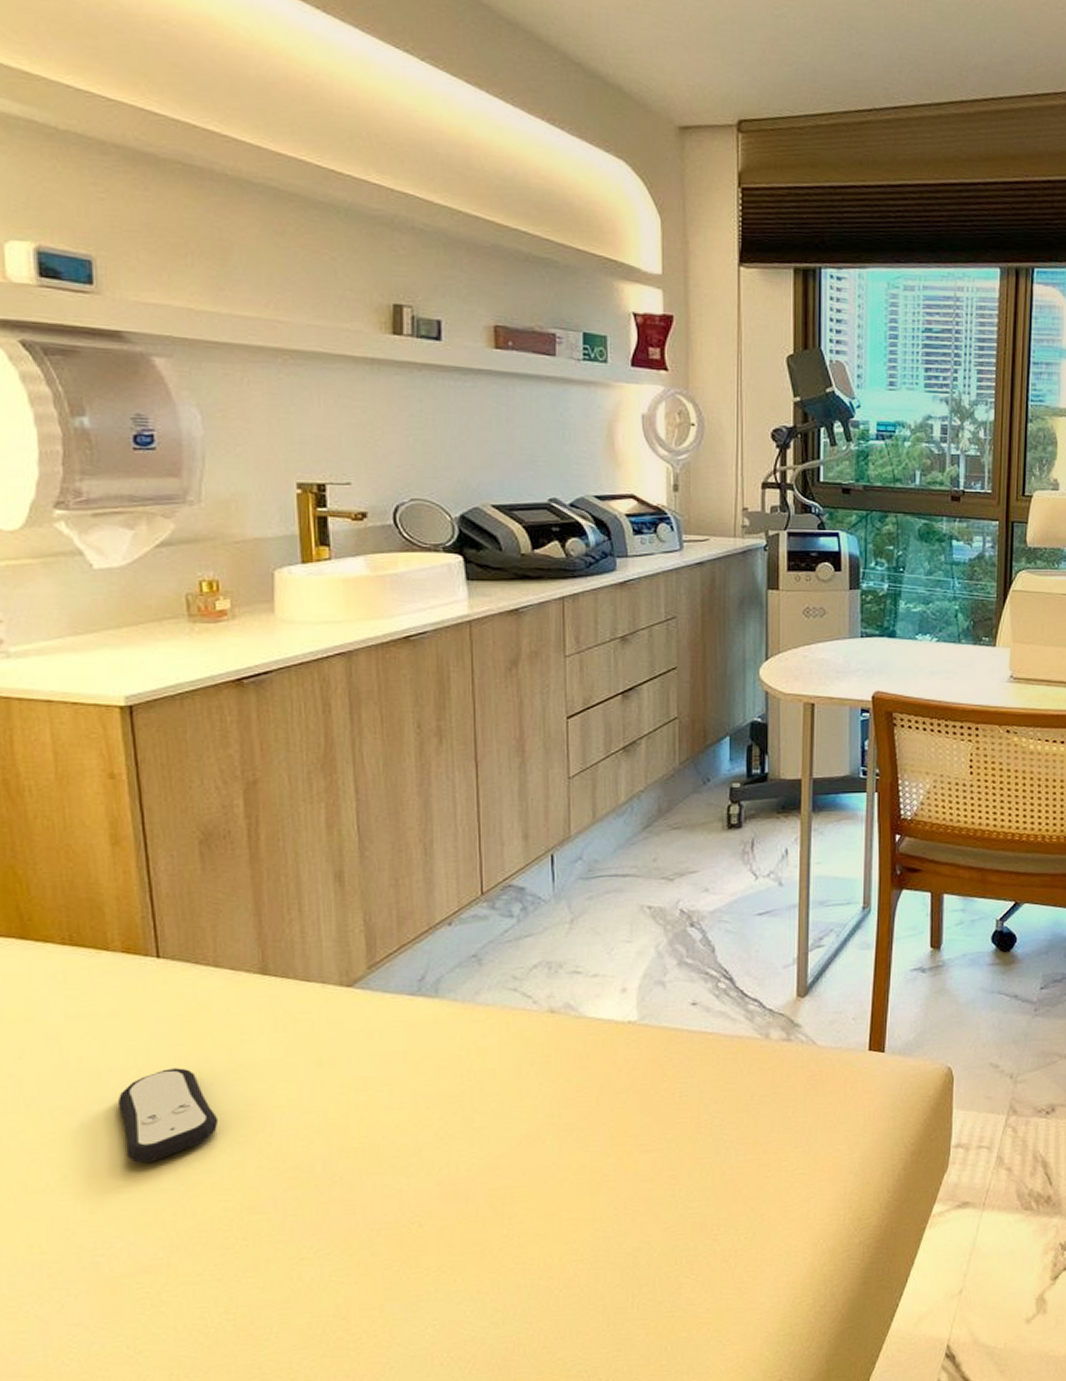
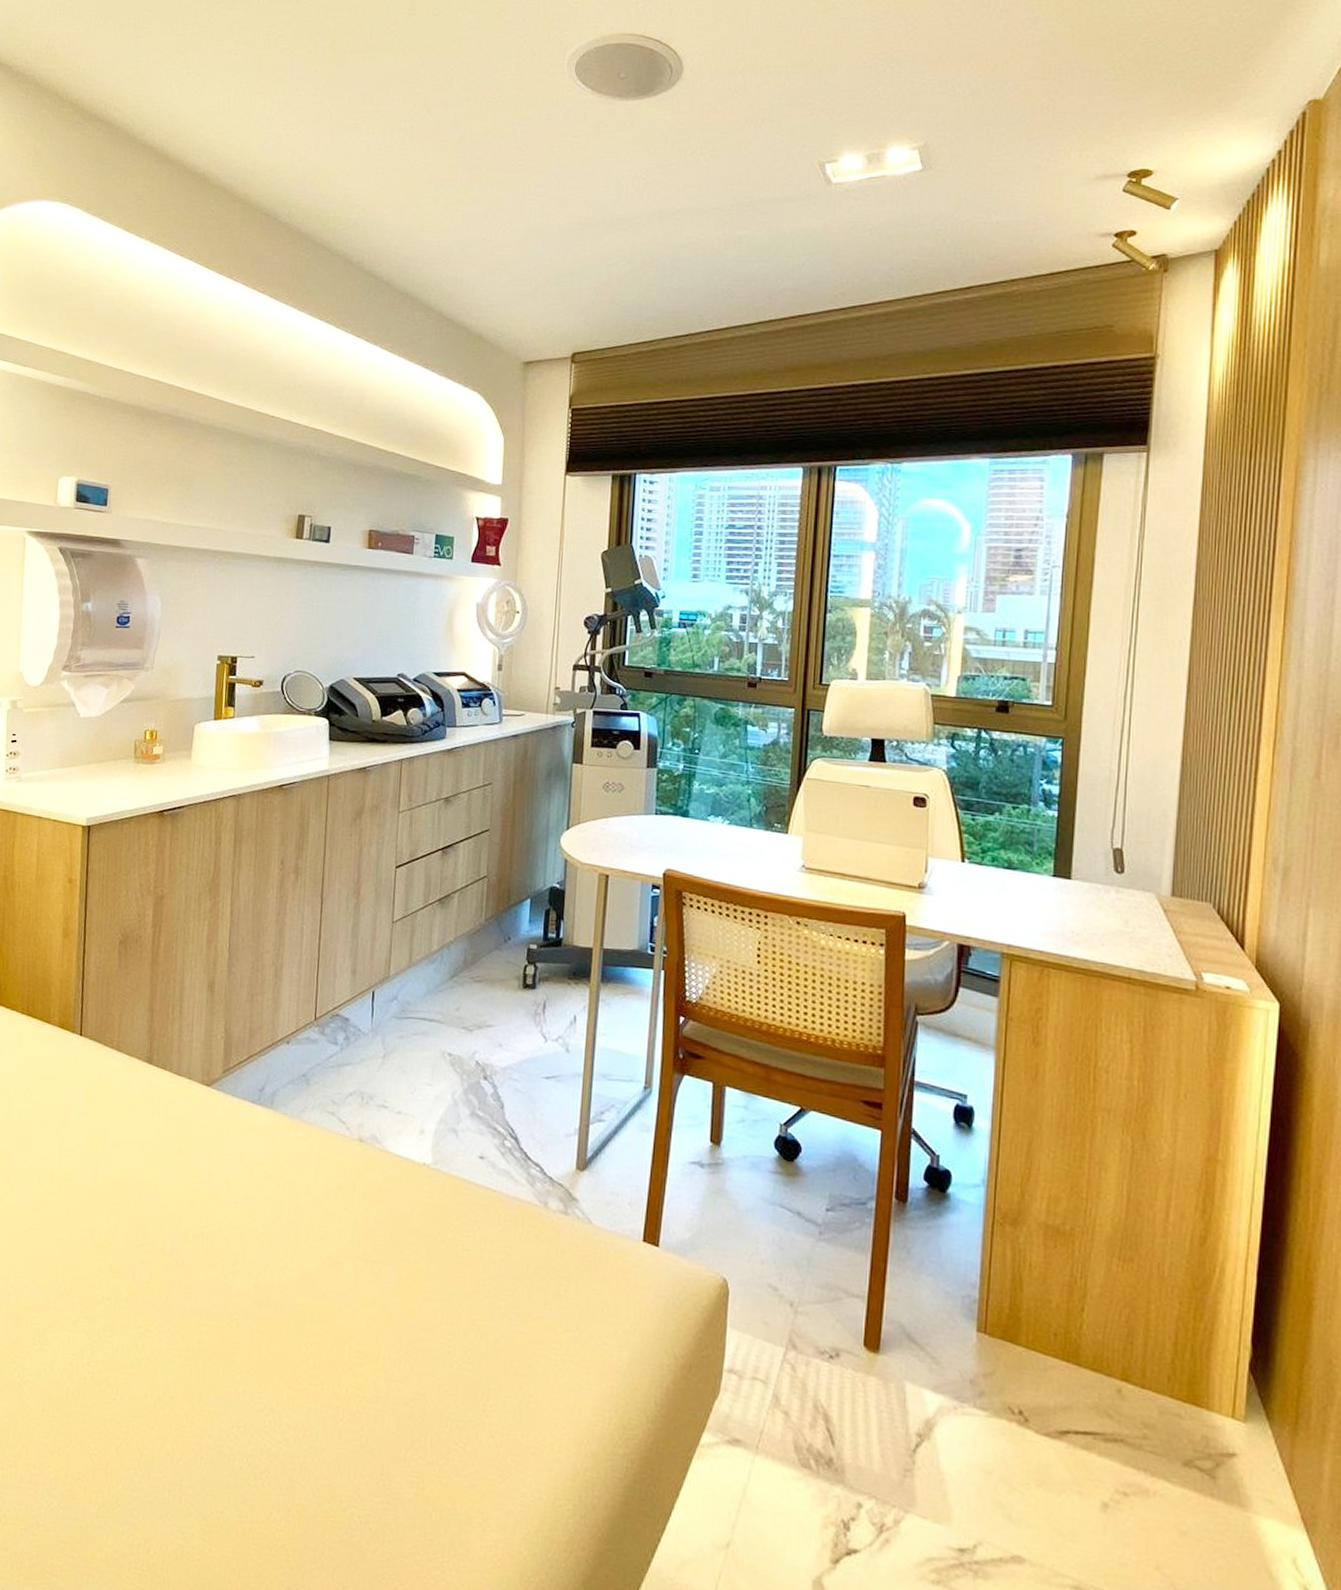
remote control: present [117,1068,219,1163] -> none [39,1132,104,1212]

